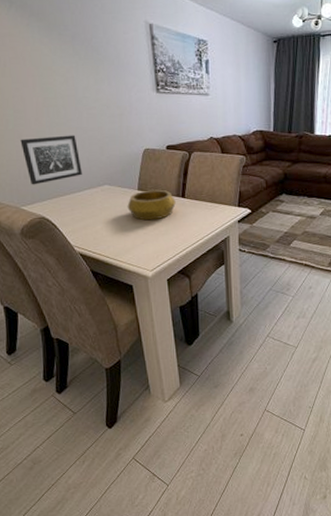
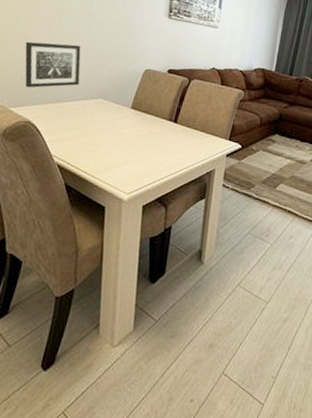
decorative bowl: present [127,189,176,221] -> none [116,110,167,142]

